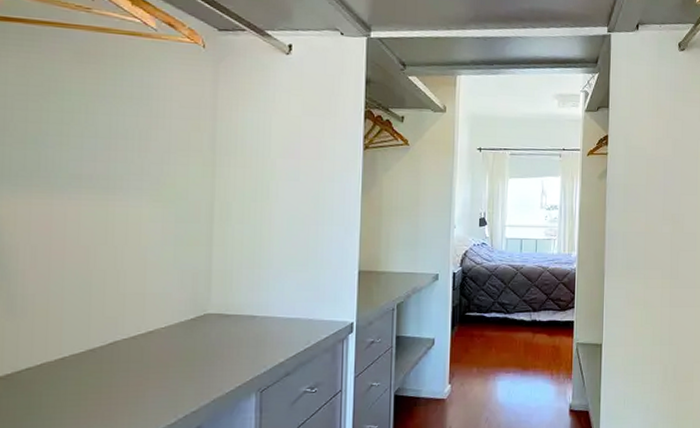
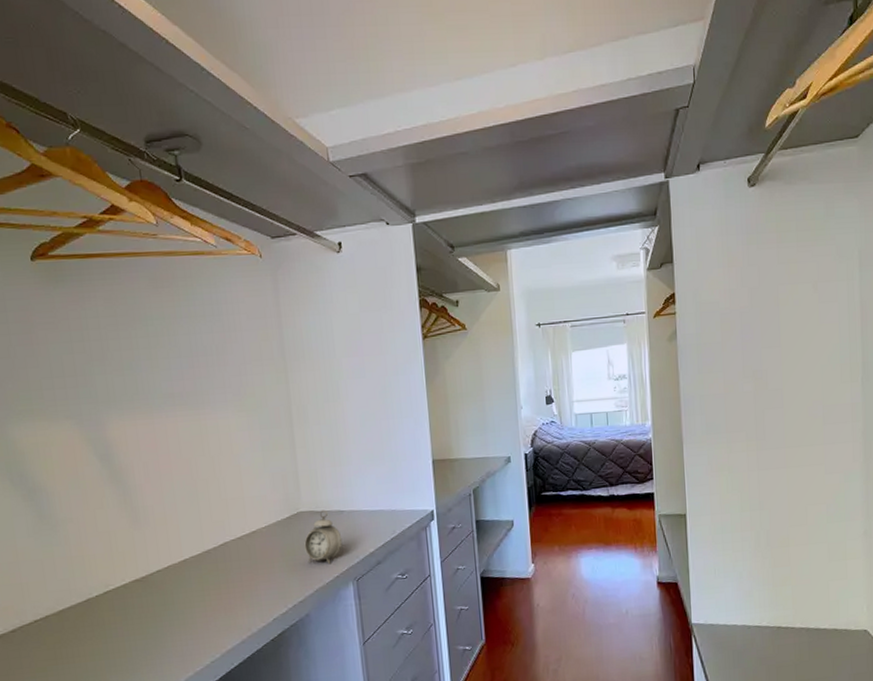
alarm clock: none [207,313,251,373] -> present [304,509,343,565]

